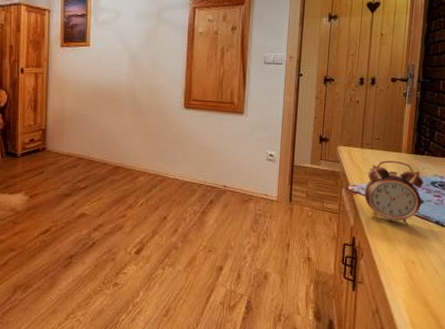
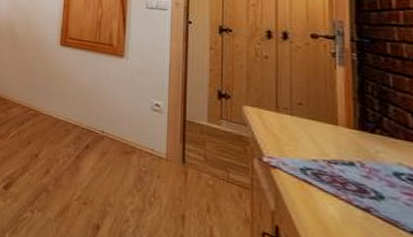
alarm clock: present [364,160,424,227] -> none [286,132,382,229]

